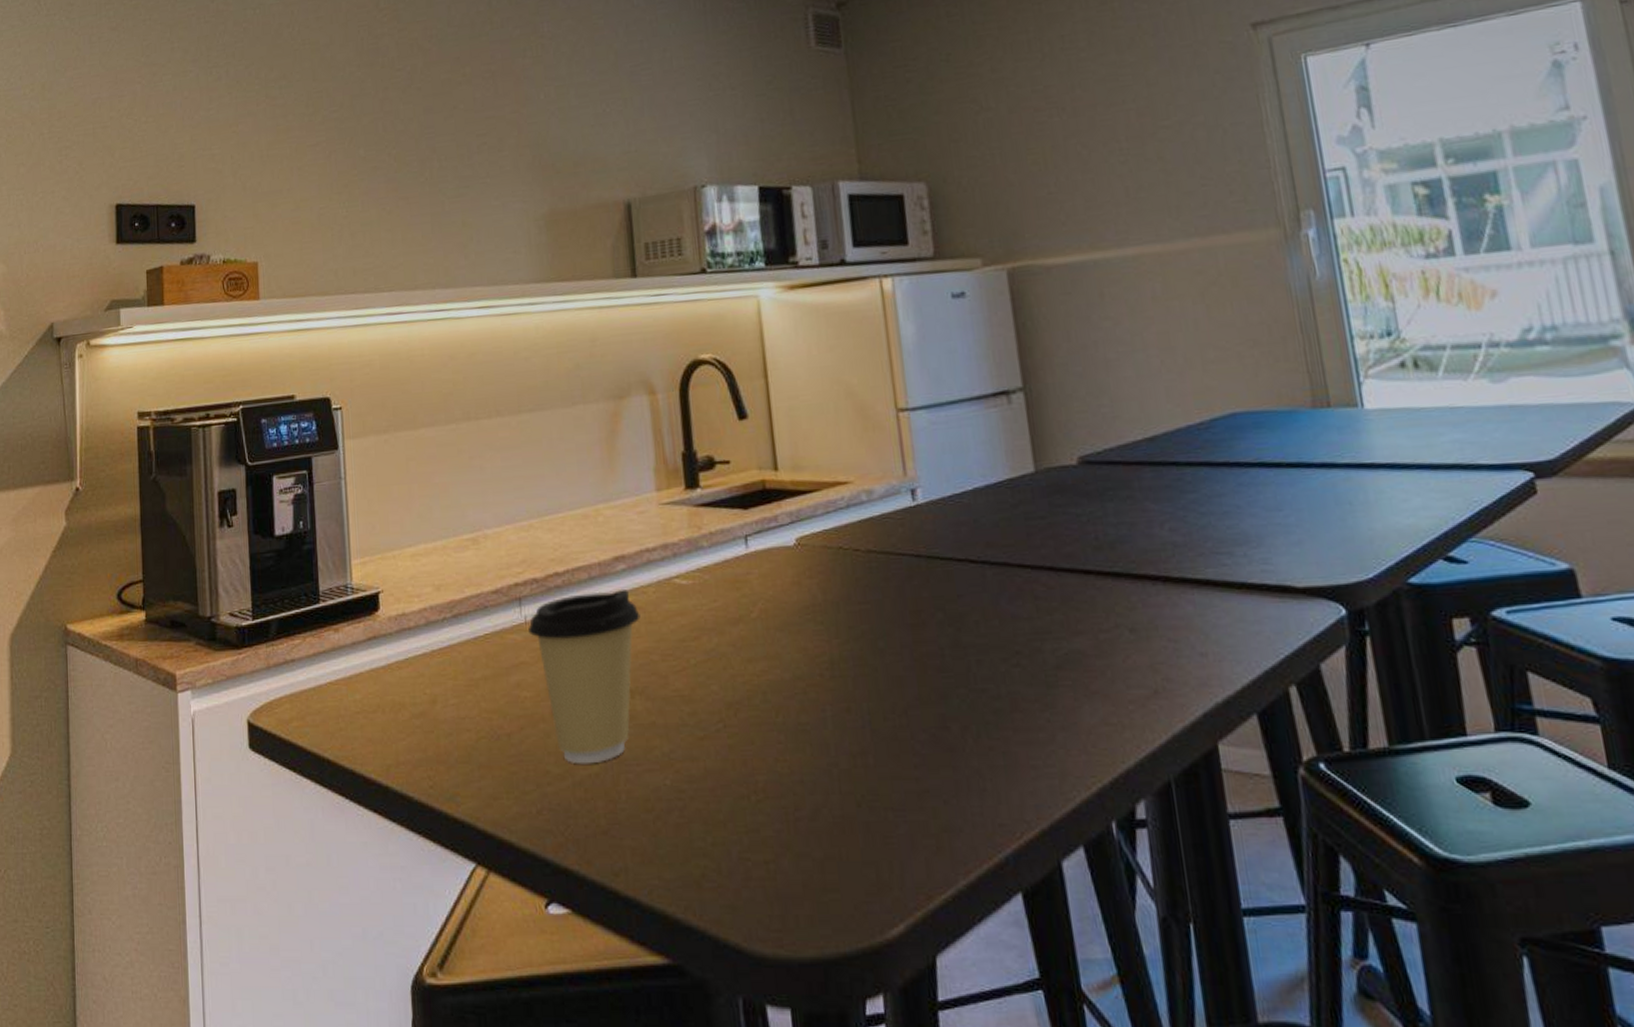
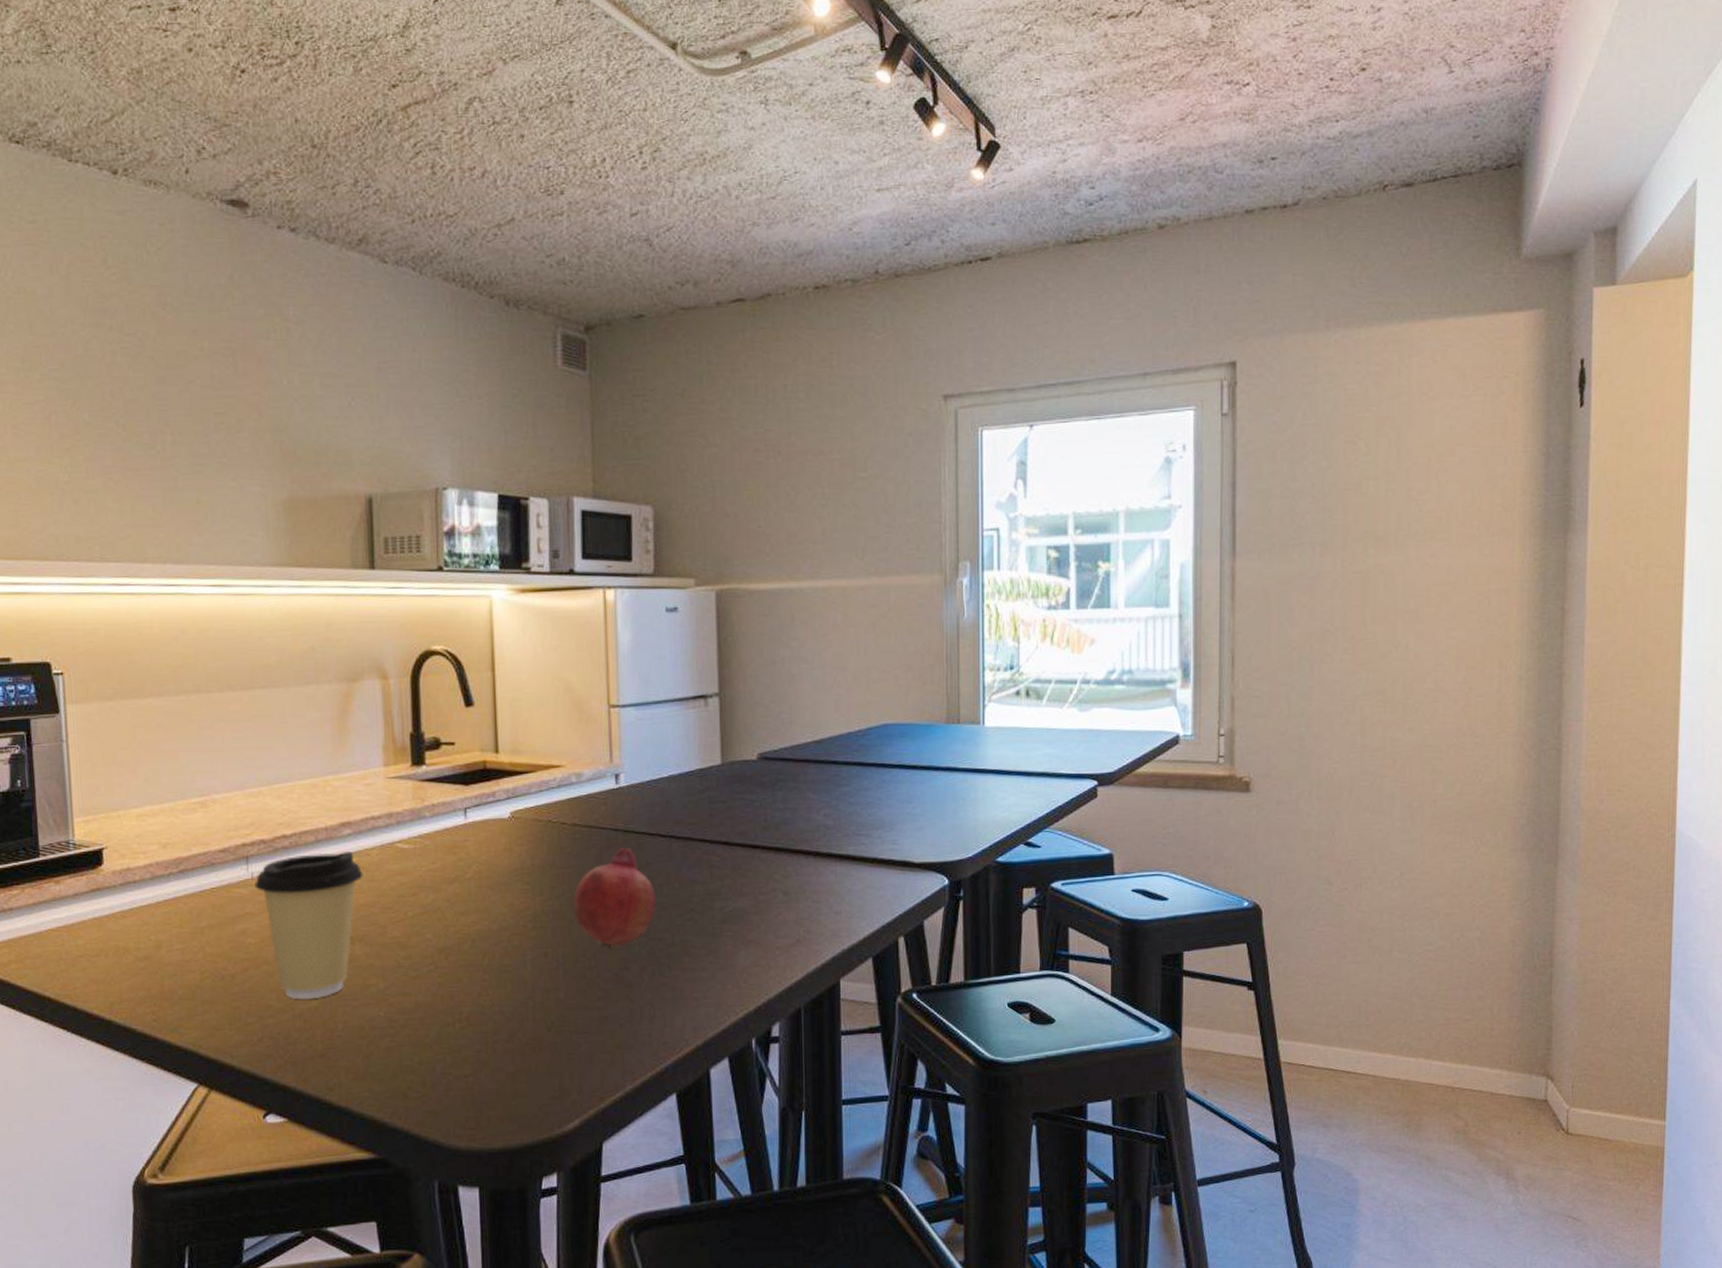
fruit: none [874,577,974,703] -> present [572,847,656,949]

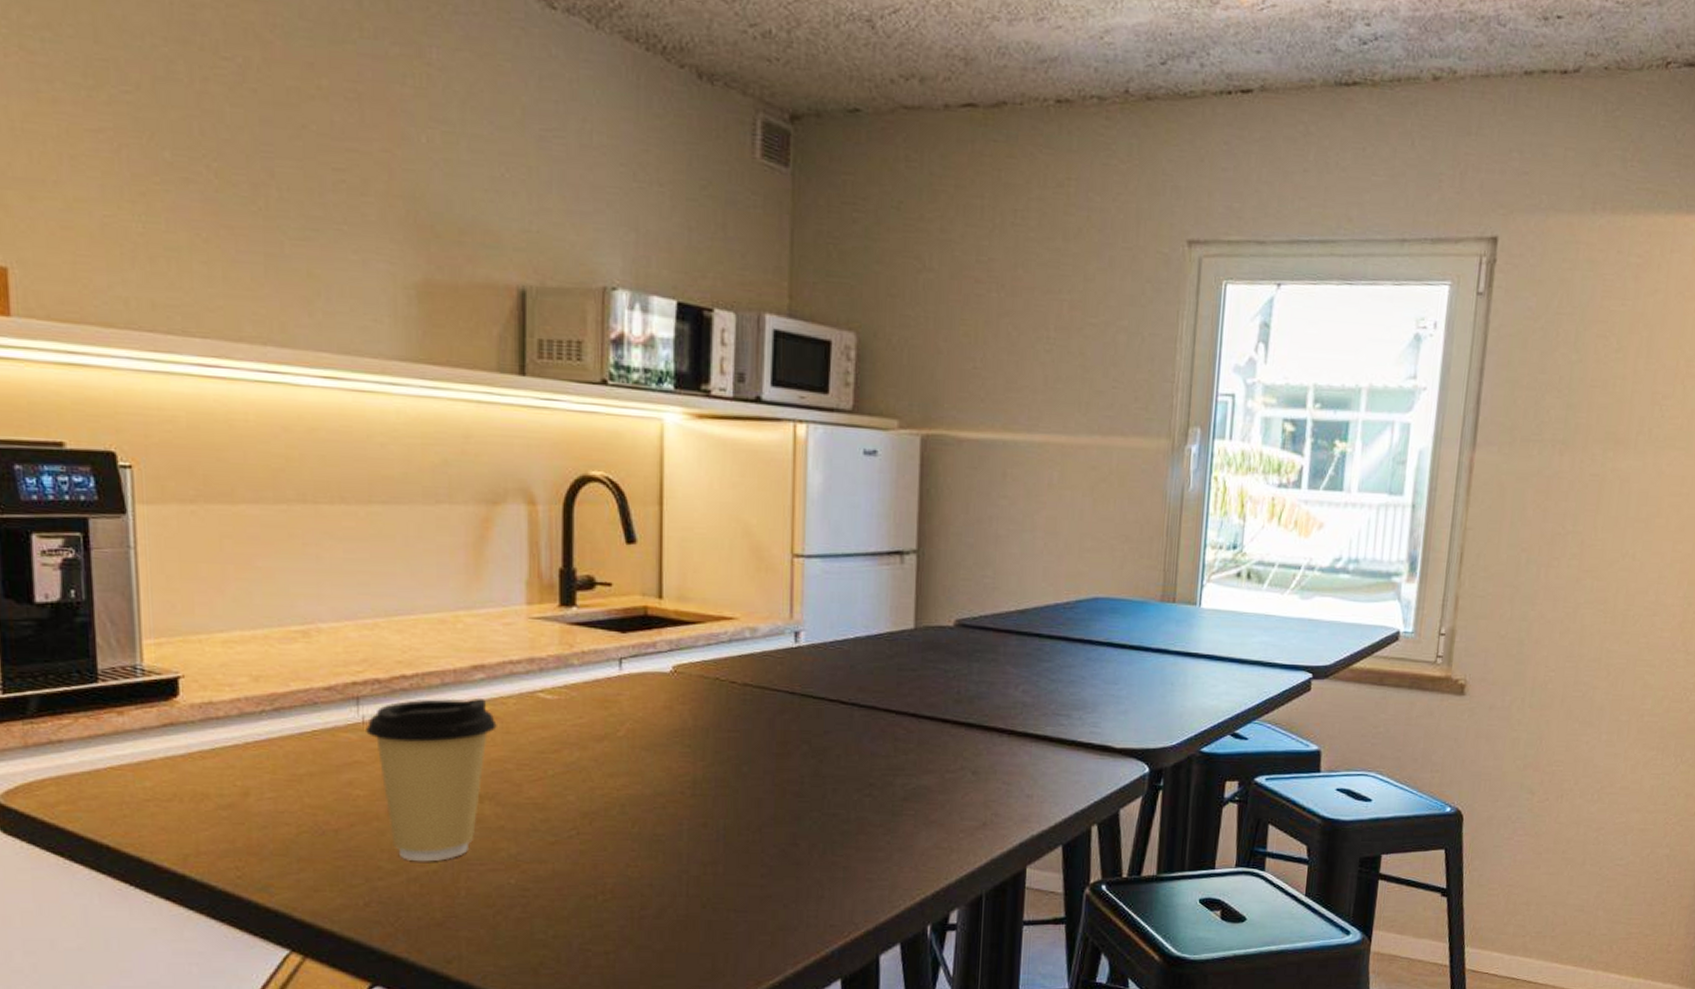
fruit: present [572,847,656,949] -> none [737,713,832,822]

